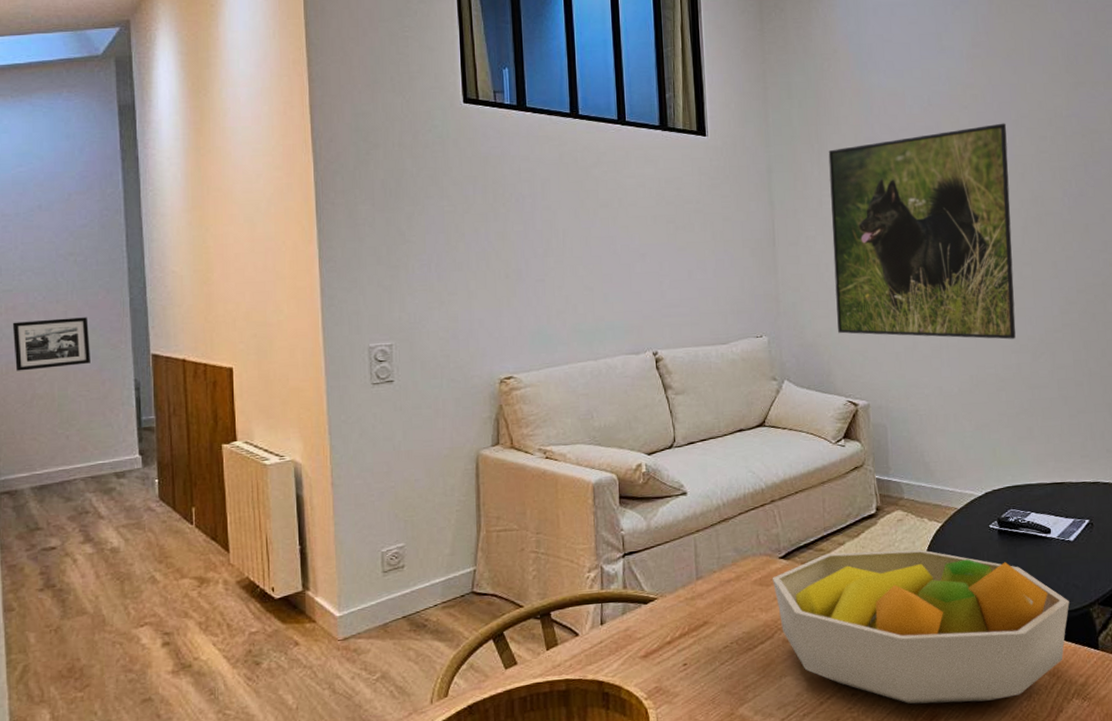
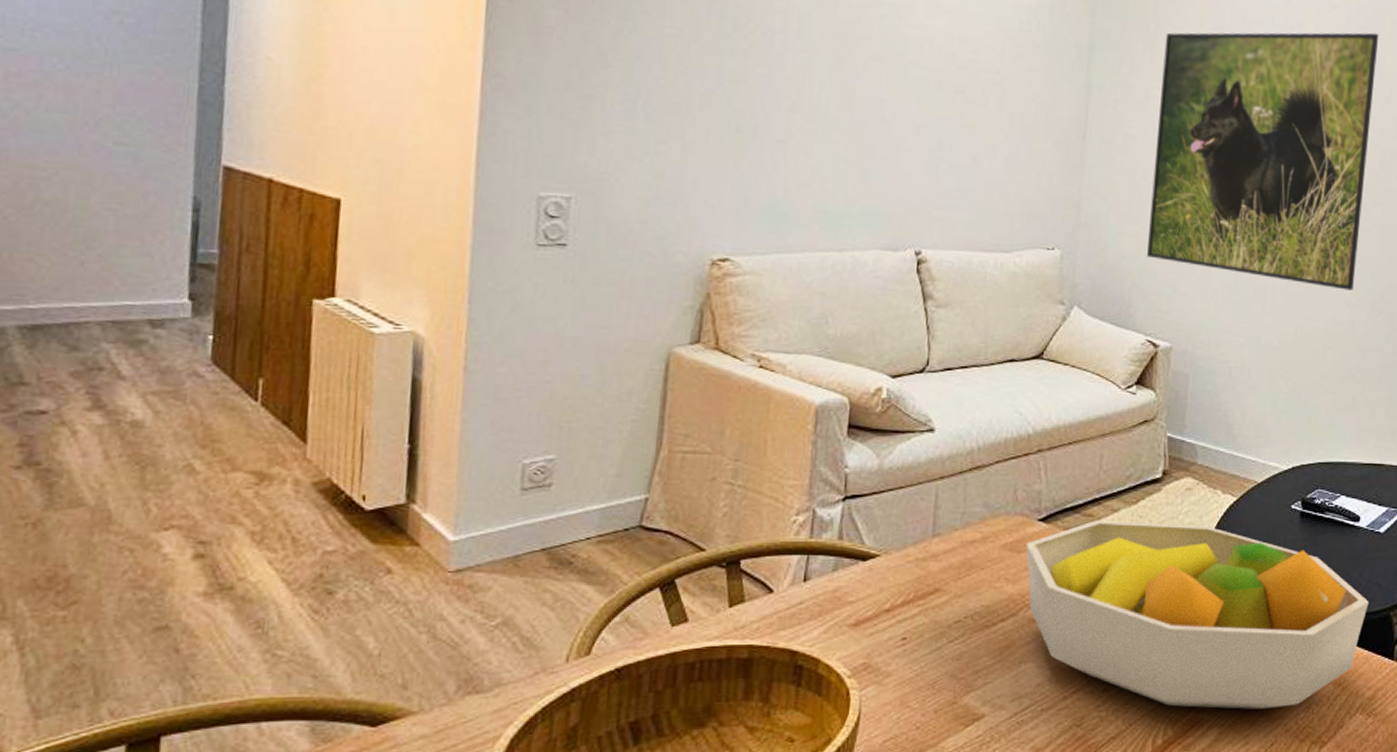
picture frame: present [12,317,91,371] -> none [11,94,132,167]

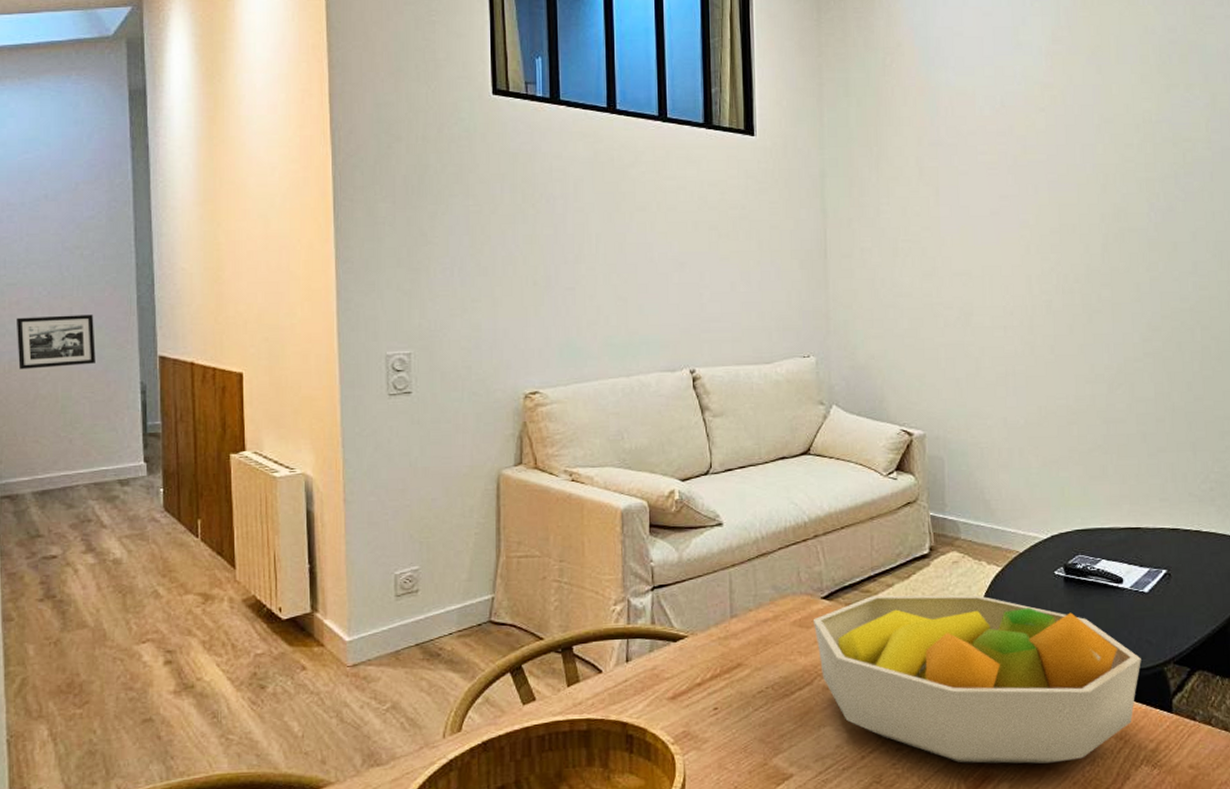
picture frame: none [11,94,132,167] -> present [16,314,96,370]
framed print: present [1147,32,1379,291] -> none [888,128,1091,368]

